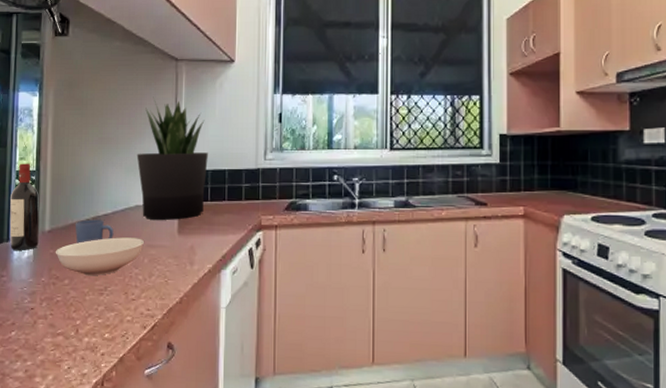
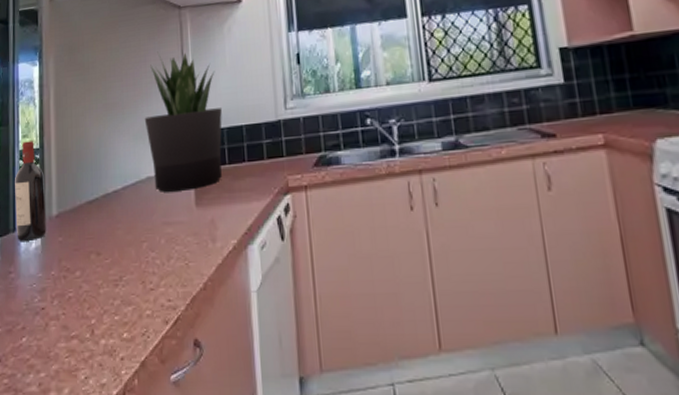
bowl: present [55,237,145,276] -> none [64,215,160,265]
mug: present [75,219,114,244] -> none [83,197,126,228]

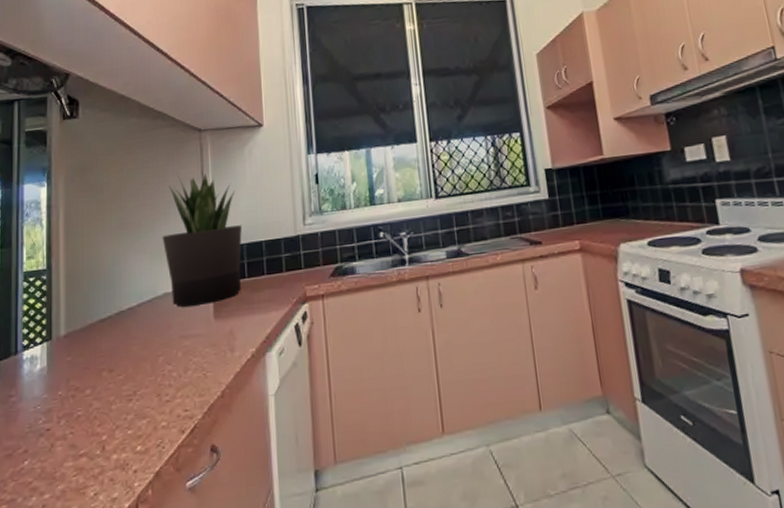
wine bottle: present [15,141,46,241] -> none [18,262,53,364]

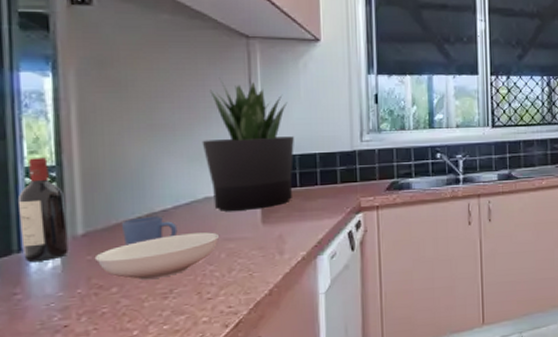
wine bottle: none [18,262,53,364] -> present [18,157,69,262]
bowl: none [73,329,177,382] -> present [94,232,220,280]
mug: none [95,314,141,346] -> present [121,216,178,246]

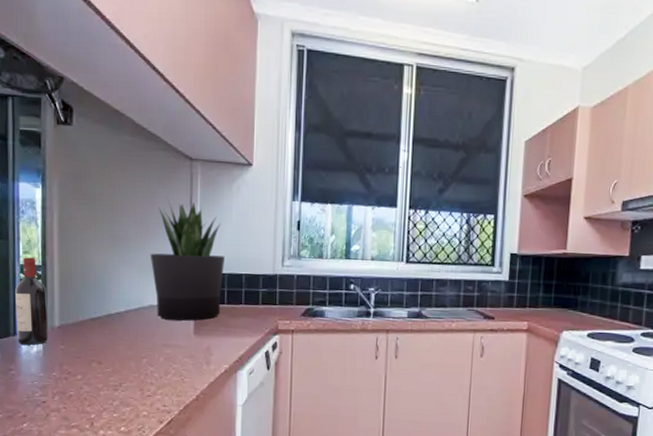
bowl: present [94,232,220,280] -> none [66,335,160,373]
mug: present [121,216,178,246] -> none [86,317,128,340]

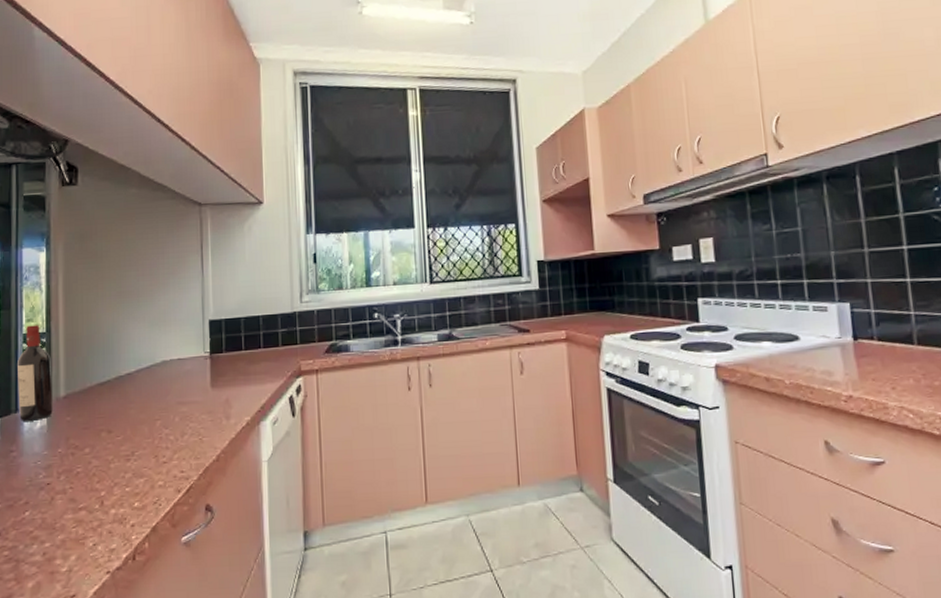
planter: present [150,196,224,321] -> none [161,244,240,375]

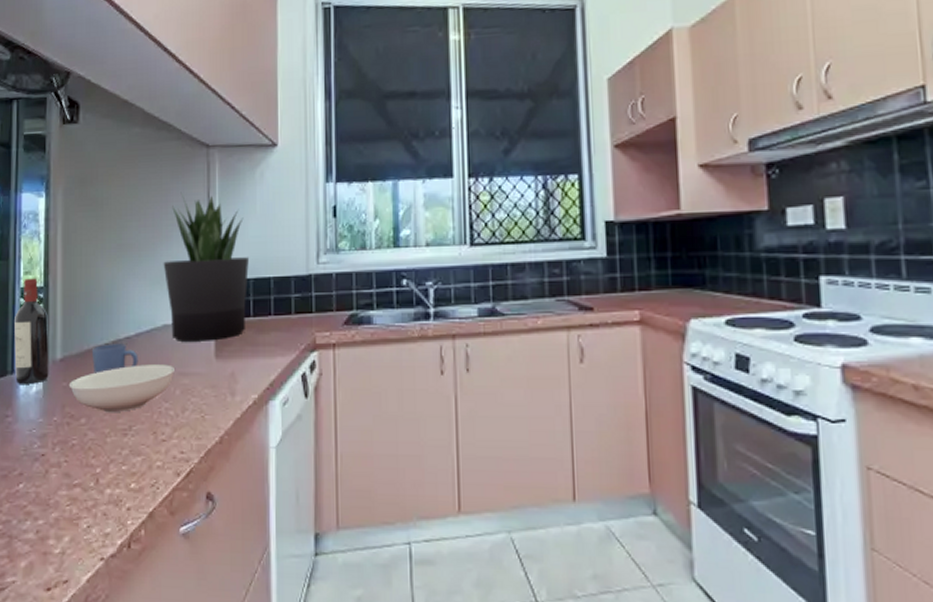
bowl: none [72,395,175,442] -> present [69,364,176,413]
mug: none [94,379,139,408] -> present [91,343,138,374]
planter: none [161,244,240,375] -> present [163,192,249,341]

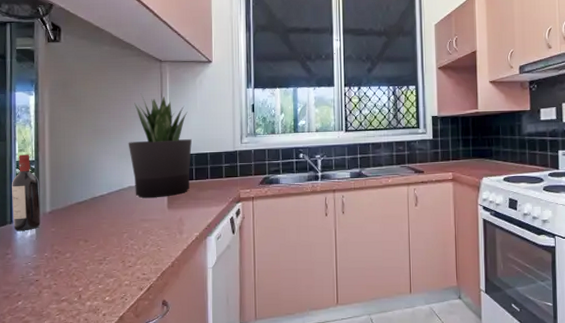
bowl: present [69,364,176,413] -> none [56,214,139,249]
mug: present [91,343,138,374] -> none [73,200,110,222]

